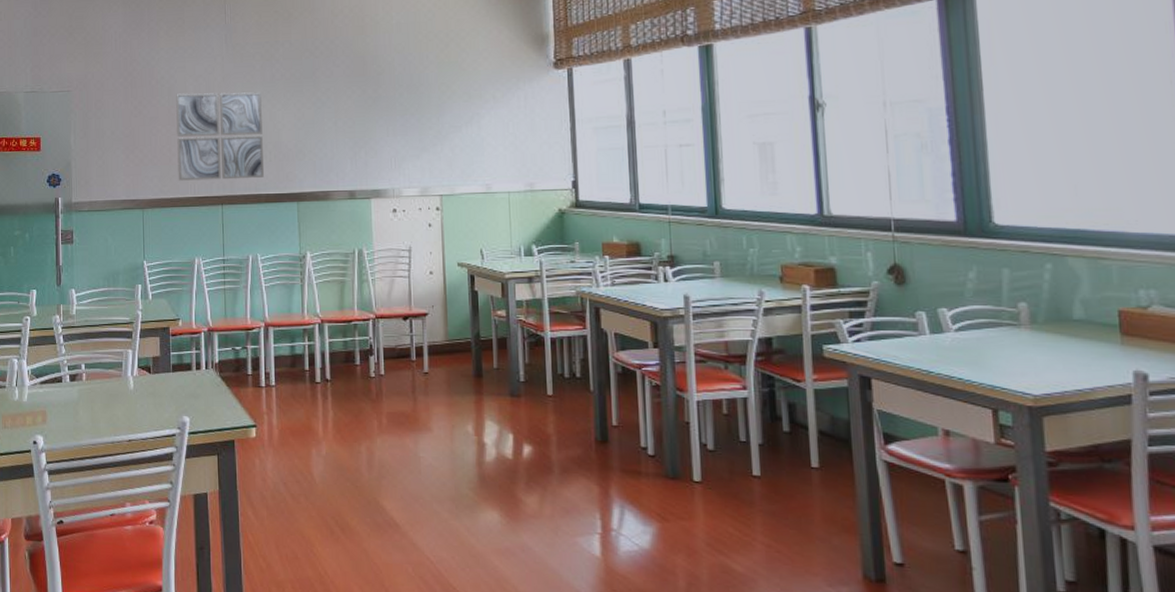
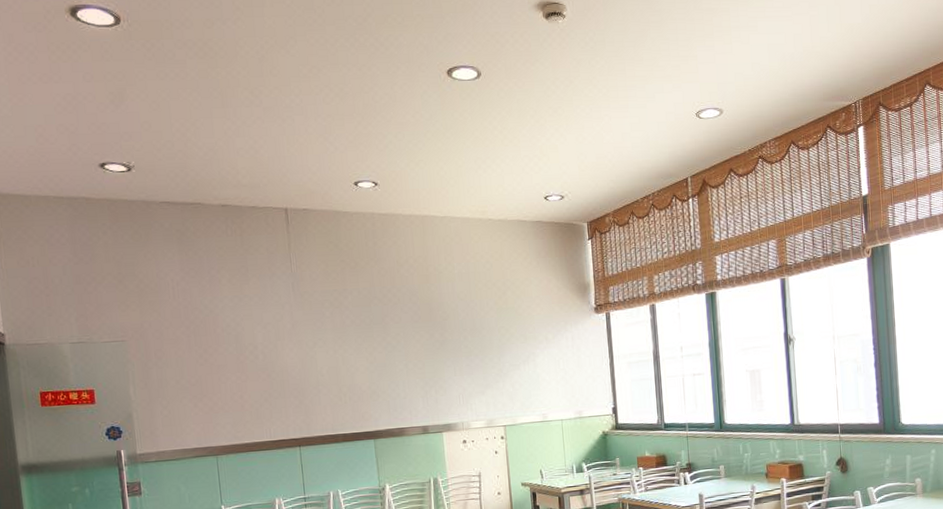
wall art: present [176,92,264,181] -> none [244,338,340,426]

